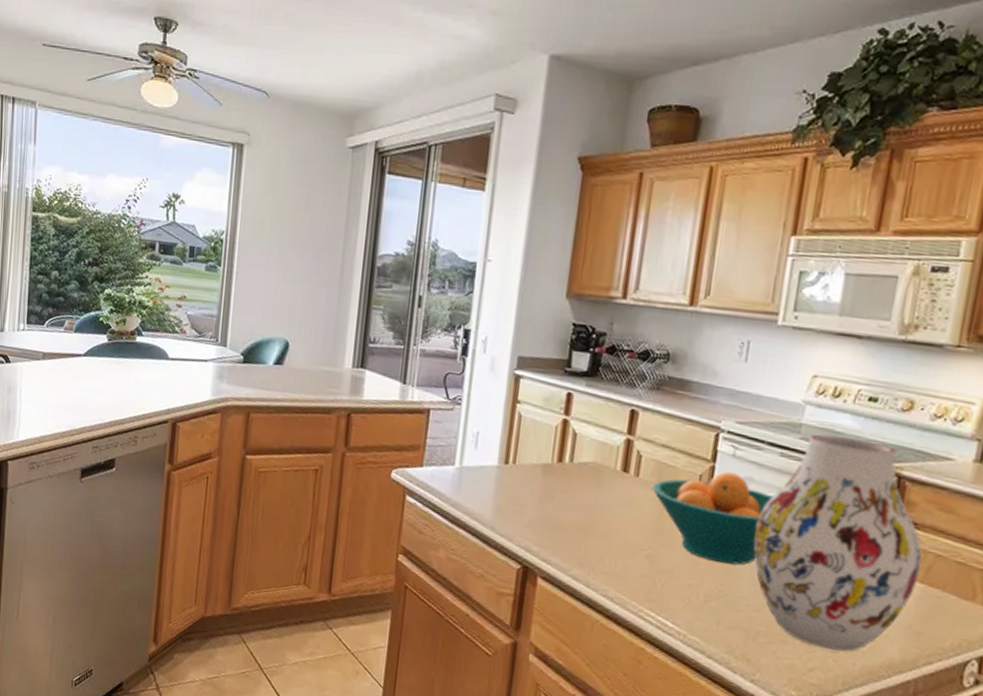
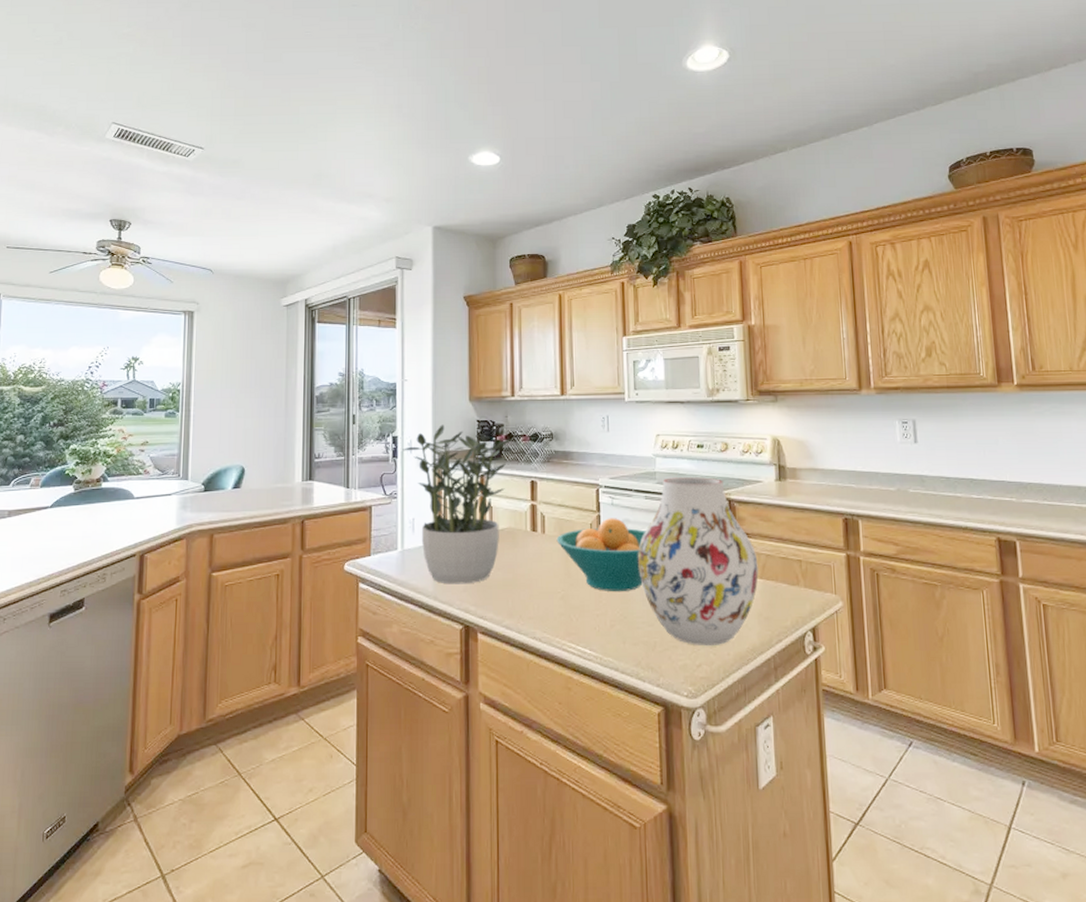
potted plant: none [474,323,616,520] -> present [402,424,513,584]

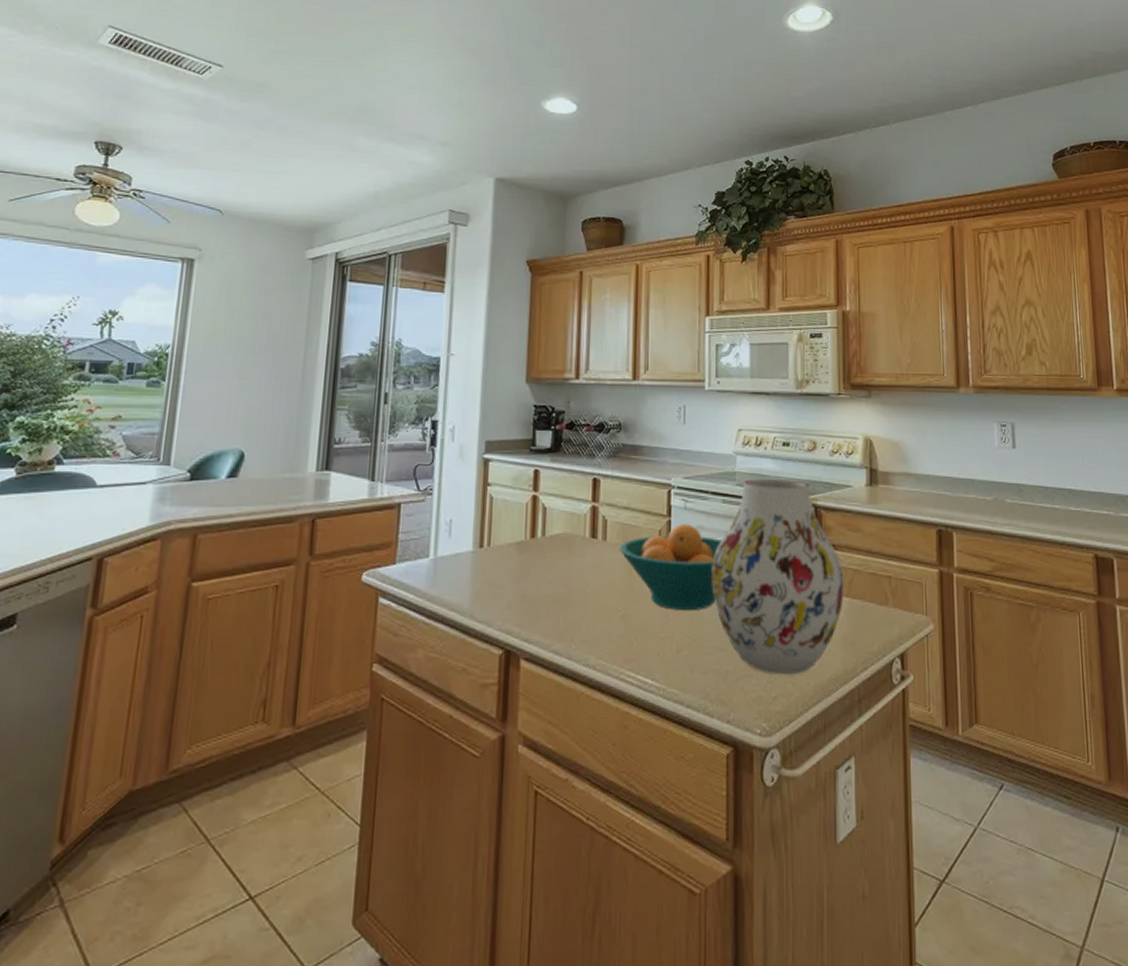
potted plant: present [402,424,513,584] -> none [443,409,575,600]

